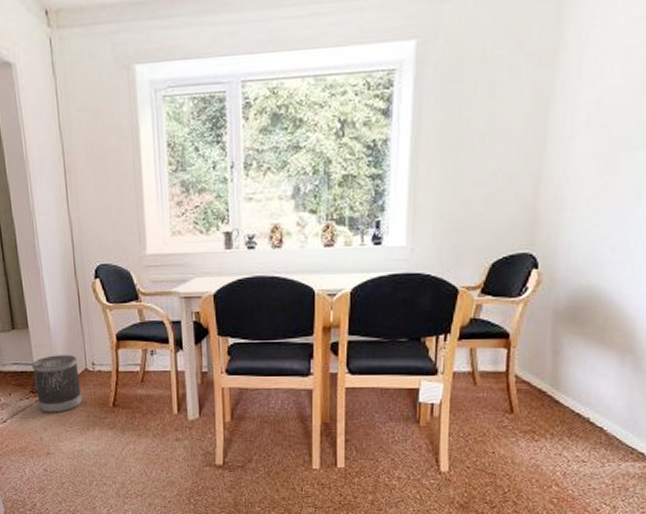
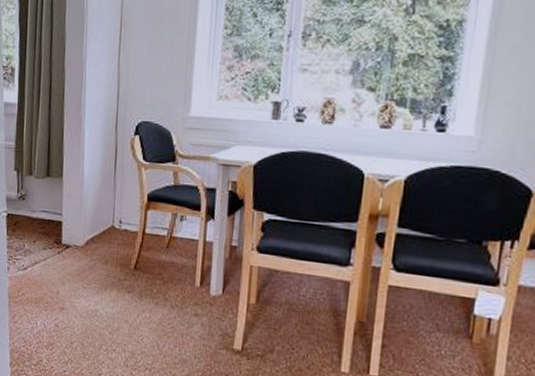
wastebasket: present [32,355,83,413] -> none [60,207,106,268]

